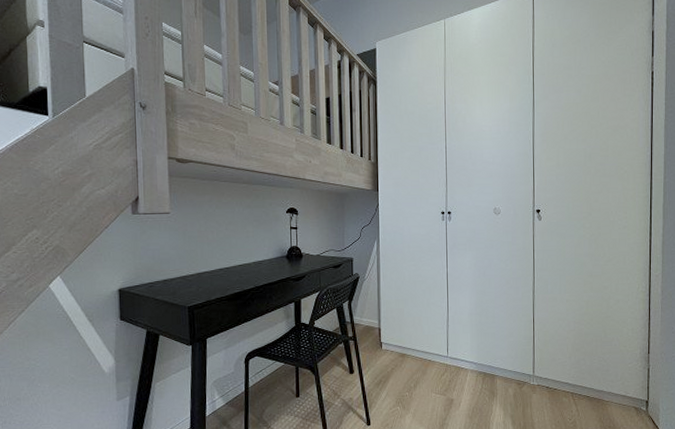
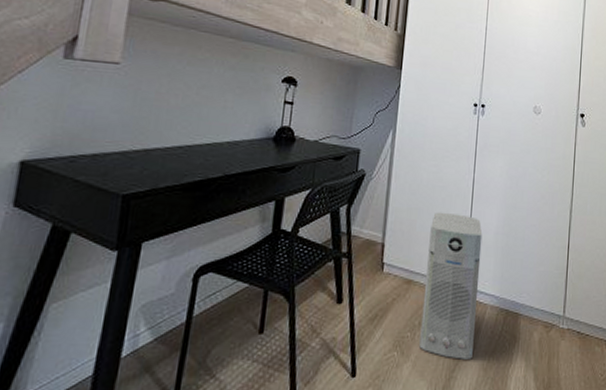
air purifier: none [415,301,460,411] -> present [419,212,483,359]

